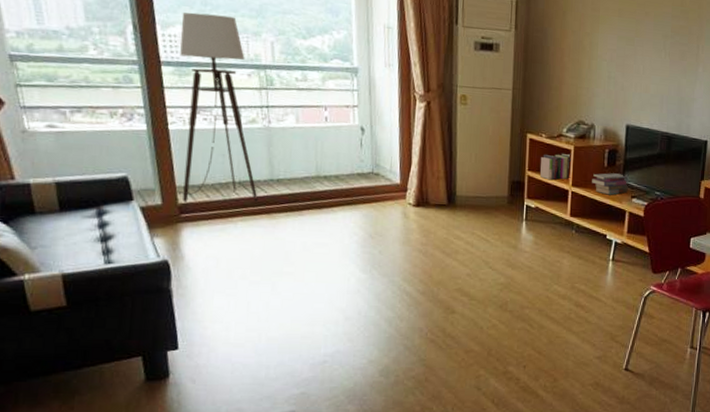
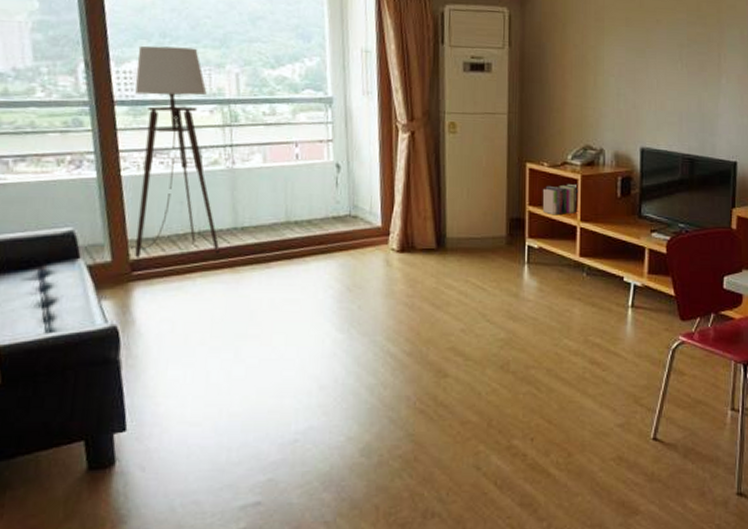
books: present [592,173,629,195] -> none [603,204,647,230]

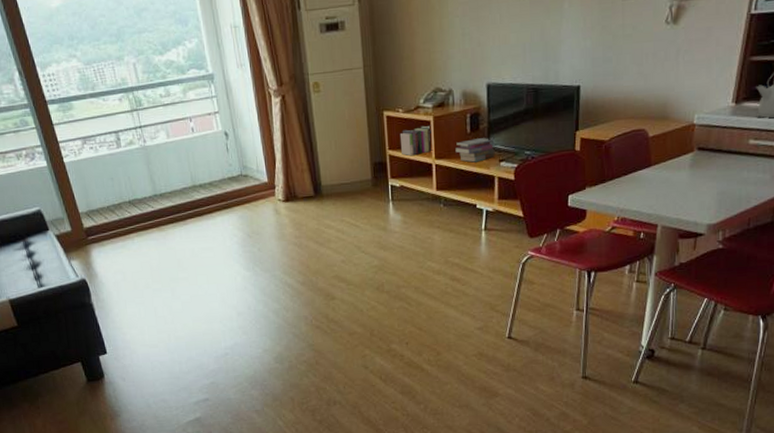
floor lamp: present [129,45,220,258] -> none [55,46,147,226]
books: none [603,204,647,230] -> present [455,138,495,163]

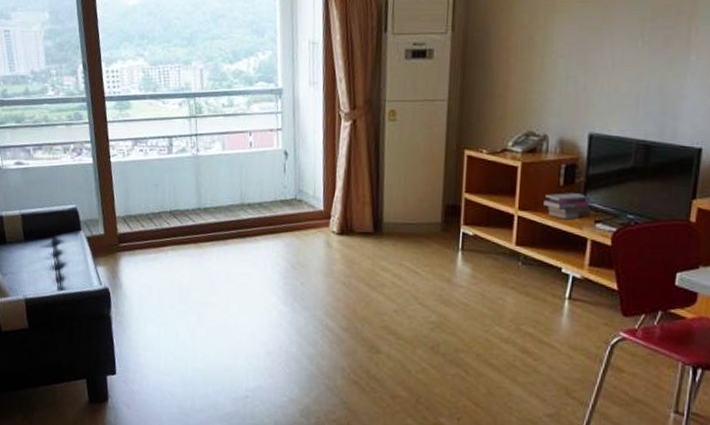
books: present [399,125,433,156] -> none [479,171,518,203]

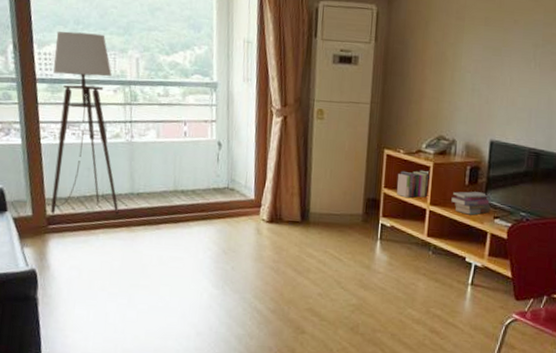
floor lamp: none [117,47,187,232] -> present [46,31,119,216]
books: none [479,171,518,203] -> present [397,170,430,199]

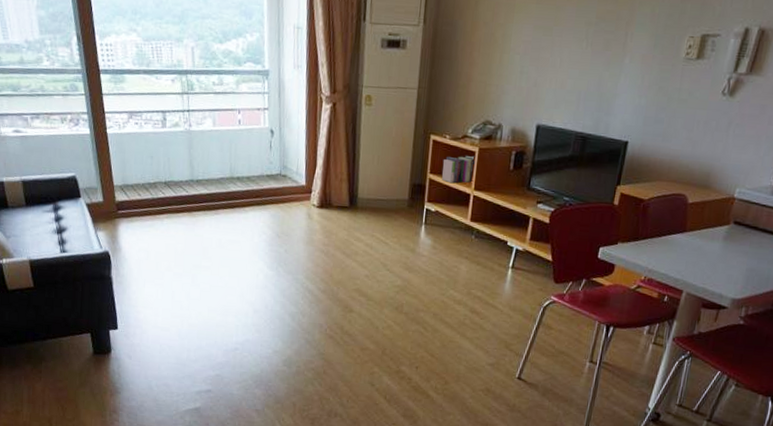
floor lamp: present [46,31,119,216] -> none [115,21,181,202]
books: present [451,191,491,215] -> none [495,176,535,200]

